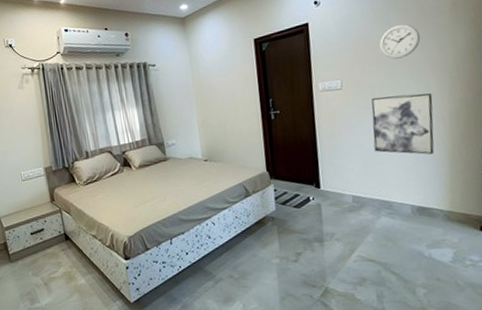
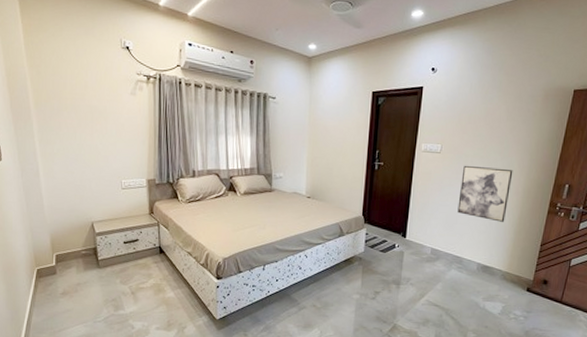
wall clock: present [379,23,421,59] -> none [478,104,514,135]

